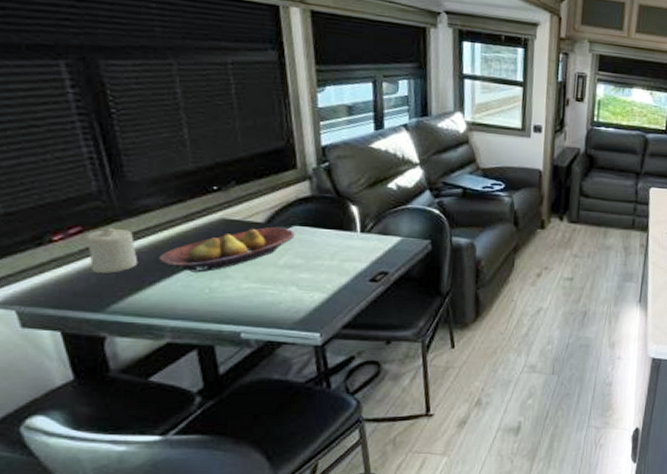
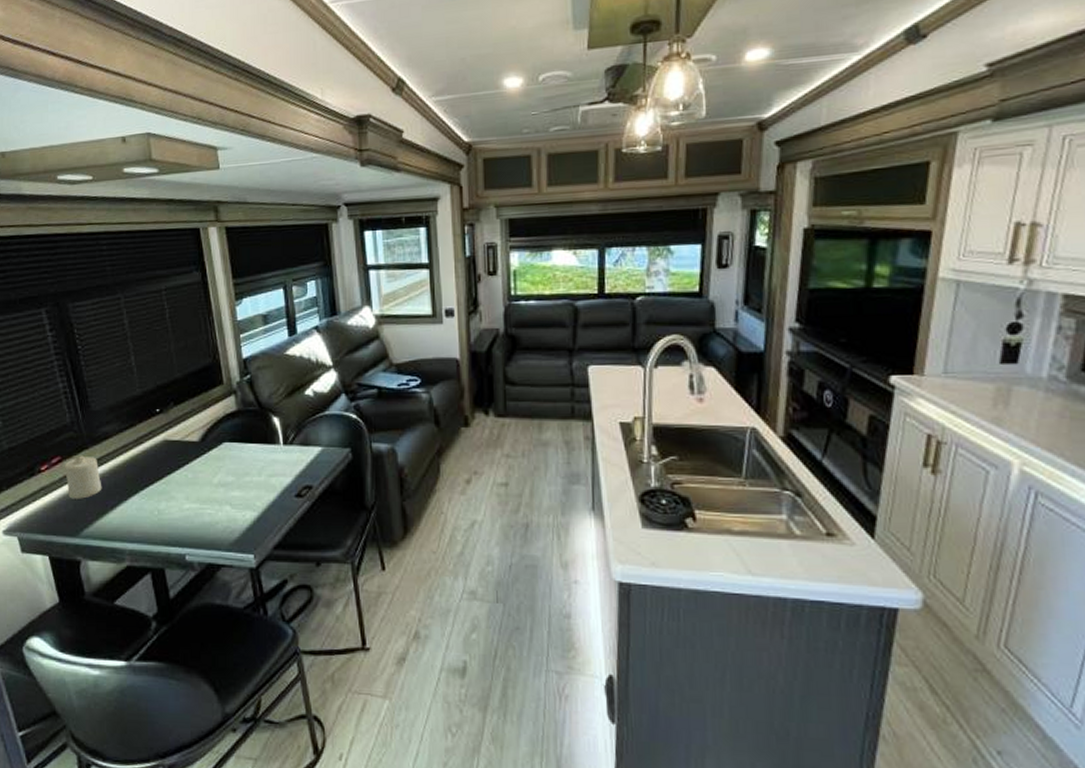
fruit bowl: present [159,226,295,273] -> none [117,444,226,495]

